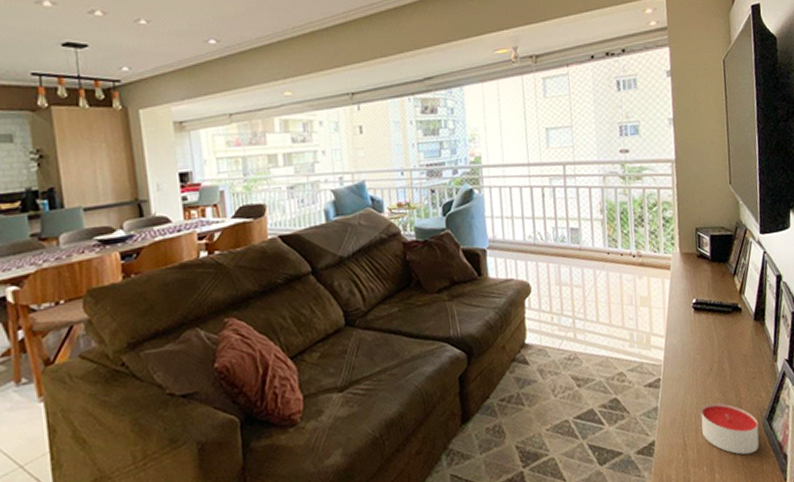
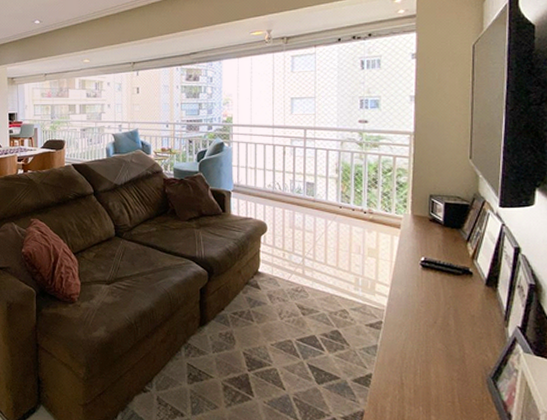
candle: present [700,402,759,455] -> none [420,352,482,406]

